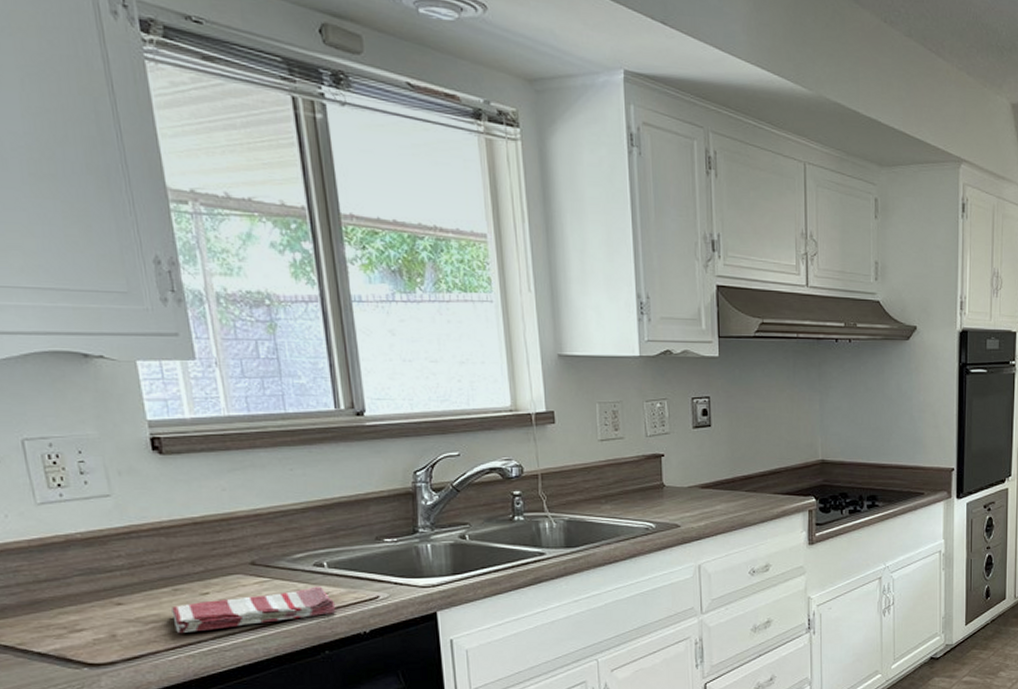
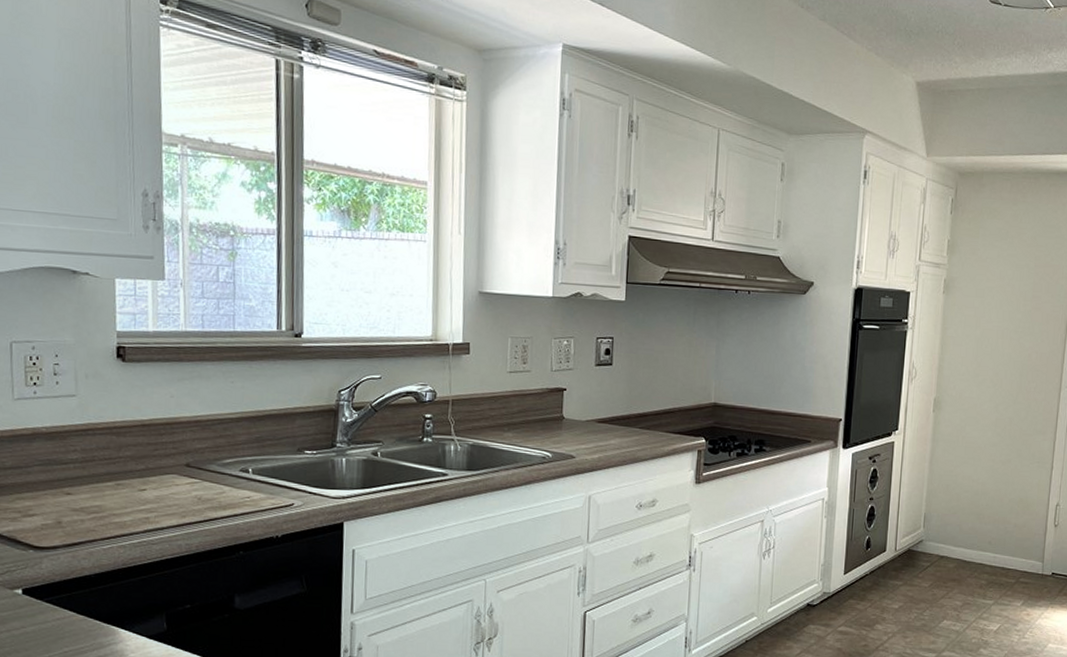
dish towel: present [172,586,336,633] -> none [112,490,255,525]

